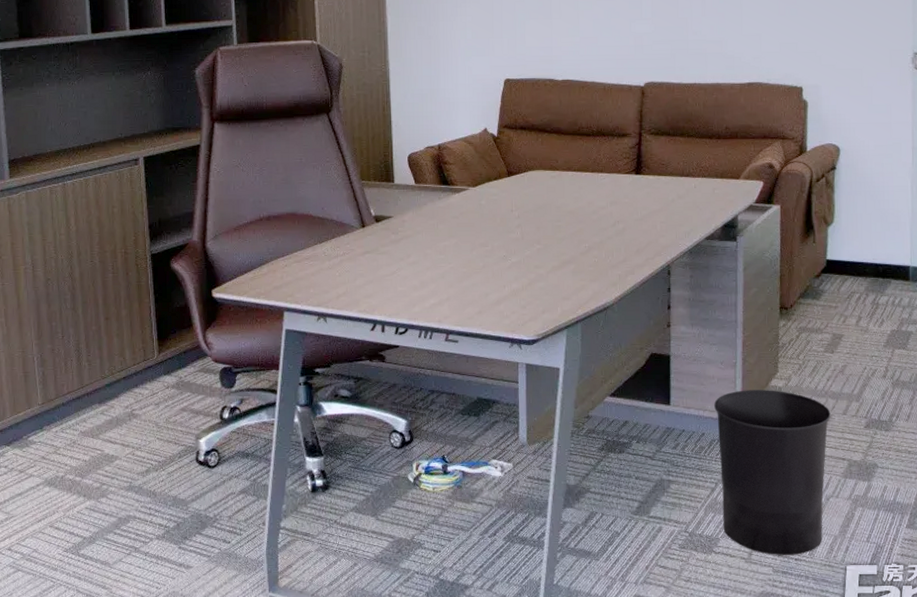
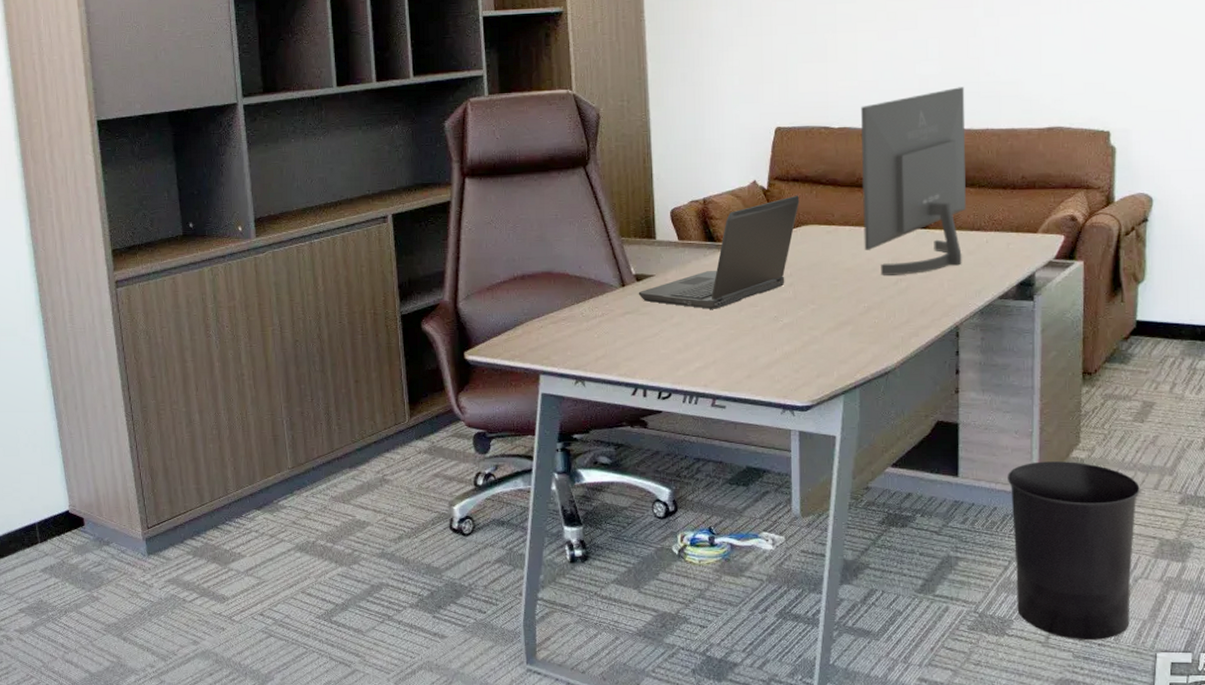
laptop computer: none [377,142,527,249] -> present [638,195,800,309]
computer monitor: none [582,44,676,218] -> present [861,87,966,275]

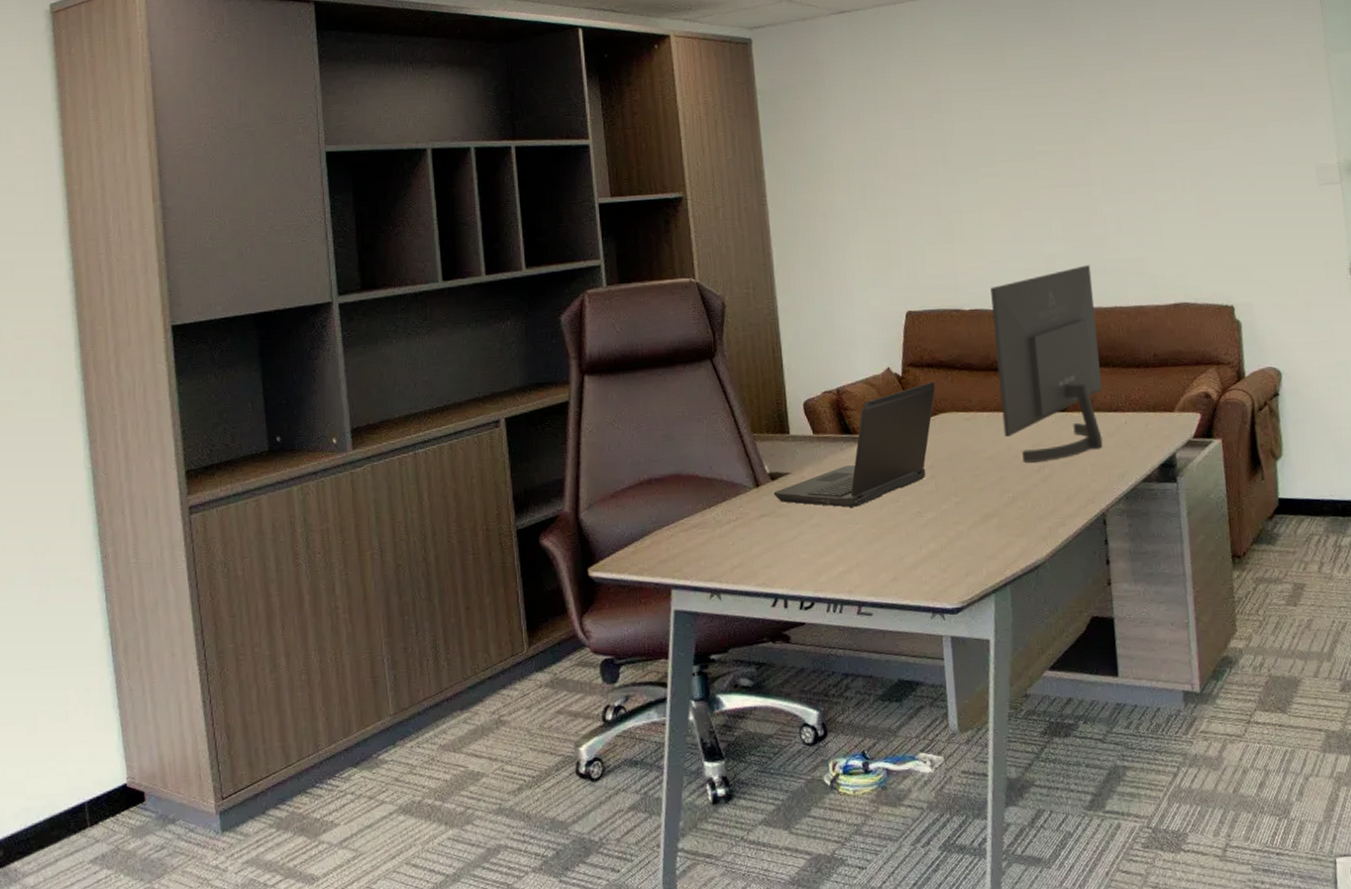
waste bin: present [1008,461,1140,640] -> none [1168,652,1306,850]

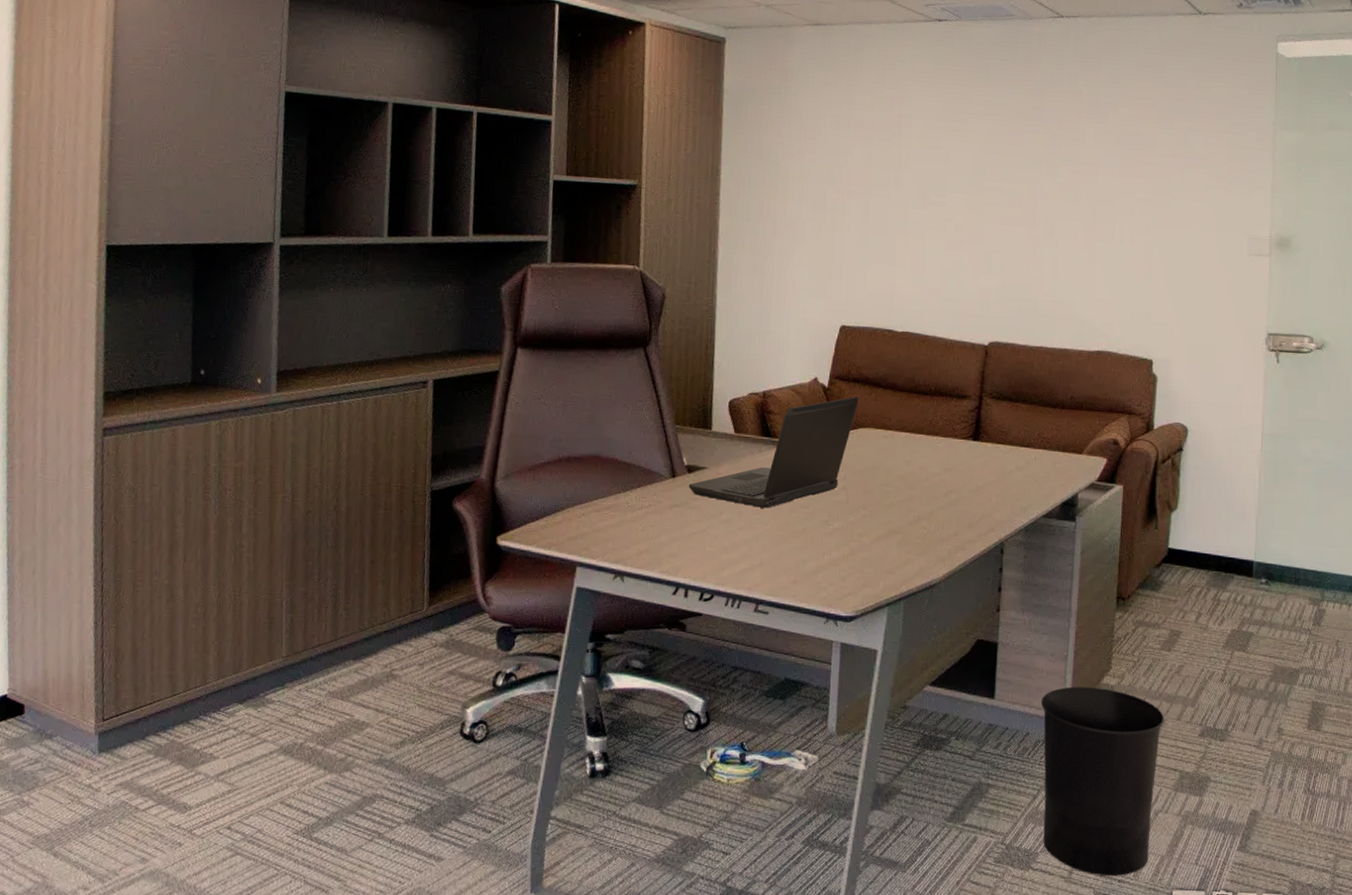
computer monitor: present [990,265,1103,463] -> none [918,303,1023,486]
waste bin: none [1168,652,1306,850] -> present [1041,686,1164,876]

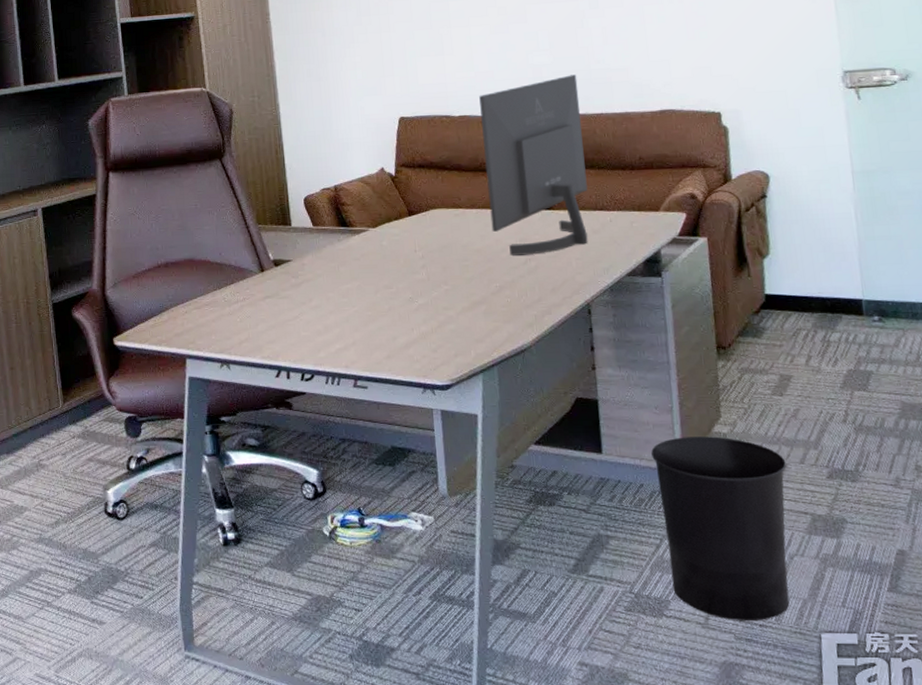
laptop computer: present [688,396,859,508] -> none [277,180,427,292]
computer monitor: none [918,303,1023,486] -> present [479,74,588,256]

